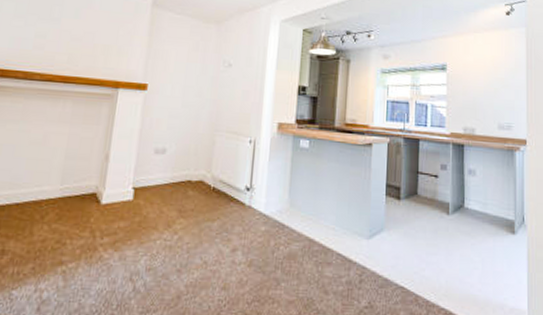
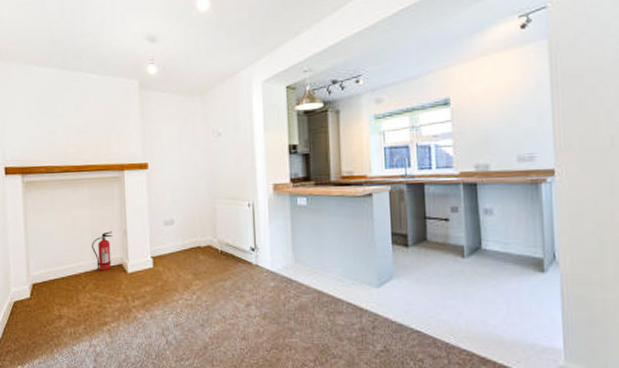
fire extinguisher: none [62,154,92,200] -> present [92,231,113,271]

